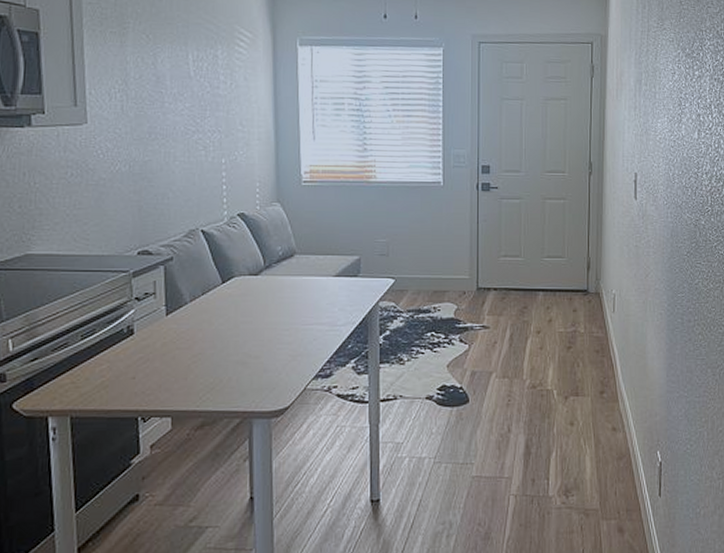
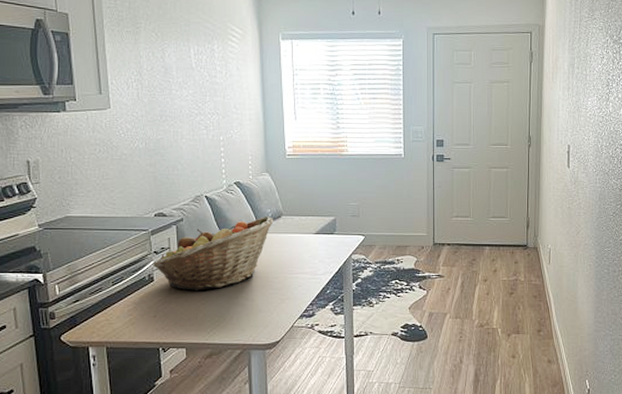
fruit basket: none [133,255,285,346] -> present [153,217,274,291]

